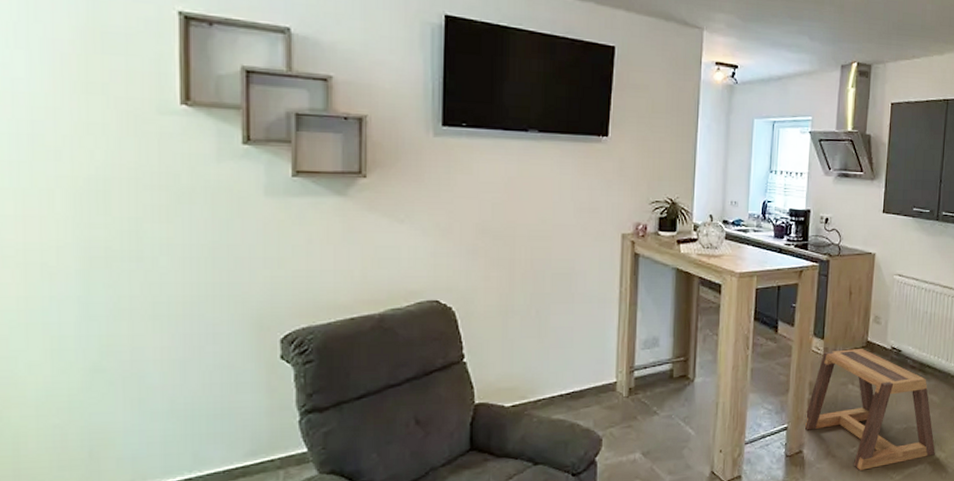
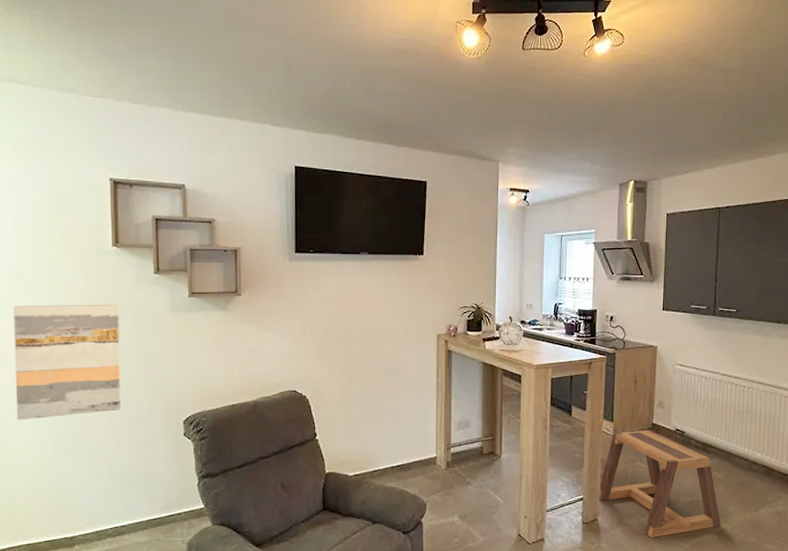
wall art: none [23,179,190,339] -> present [13,304,121,420]

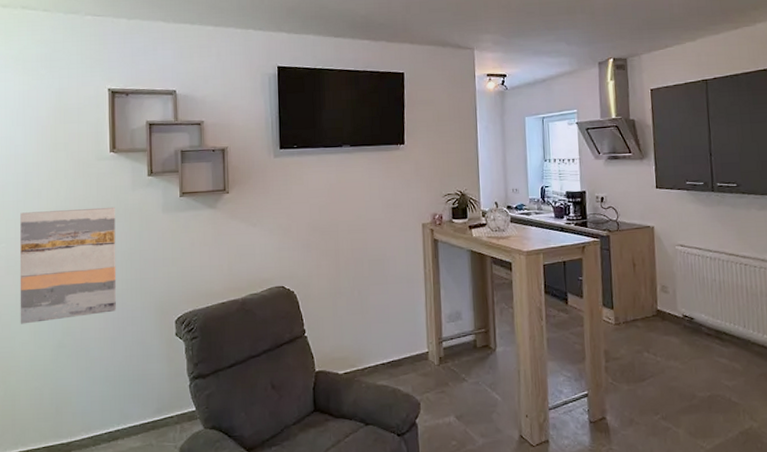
stool: present [597,429,721,538] -> none [603,316,746,438]

